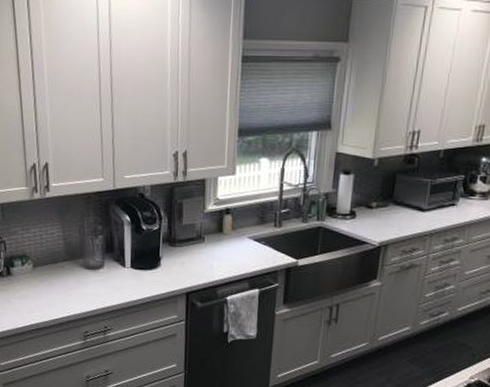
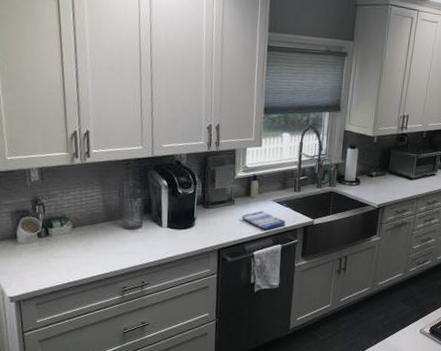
dish towel: none [213,249,264,272] -> present [242,210,285,230]

